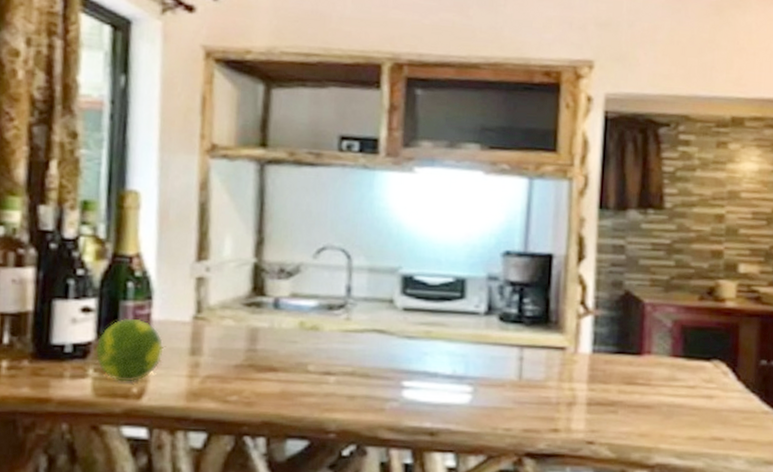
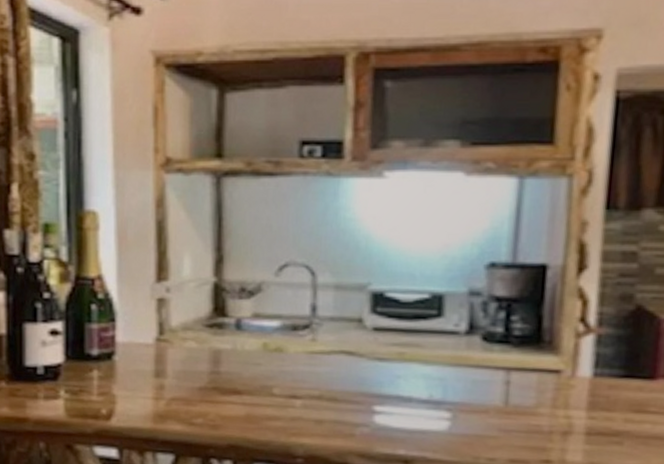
fruit: present [95,317,164,382] -> none [65,340,129,404]

